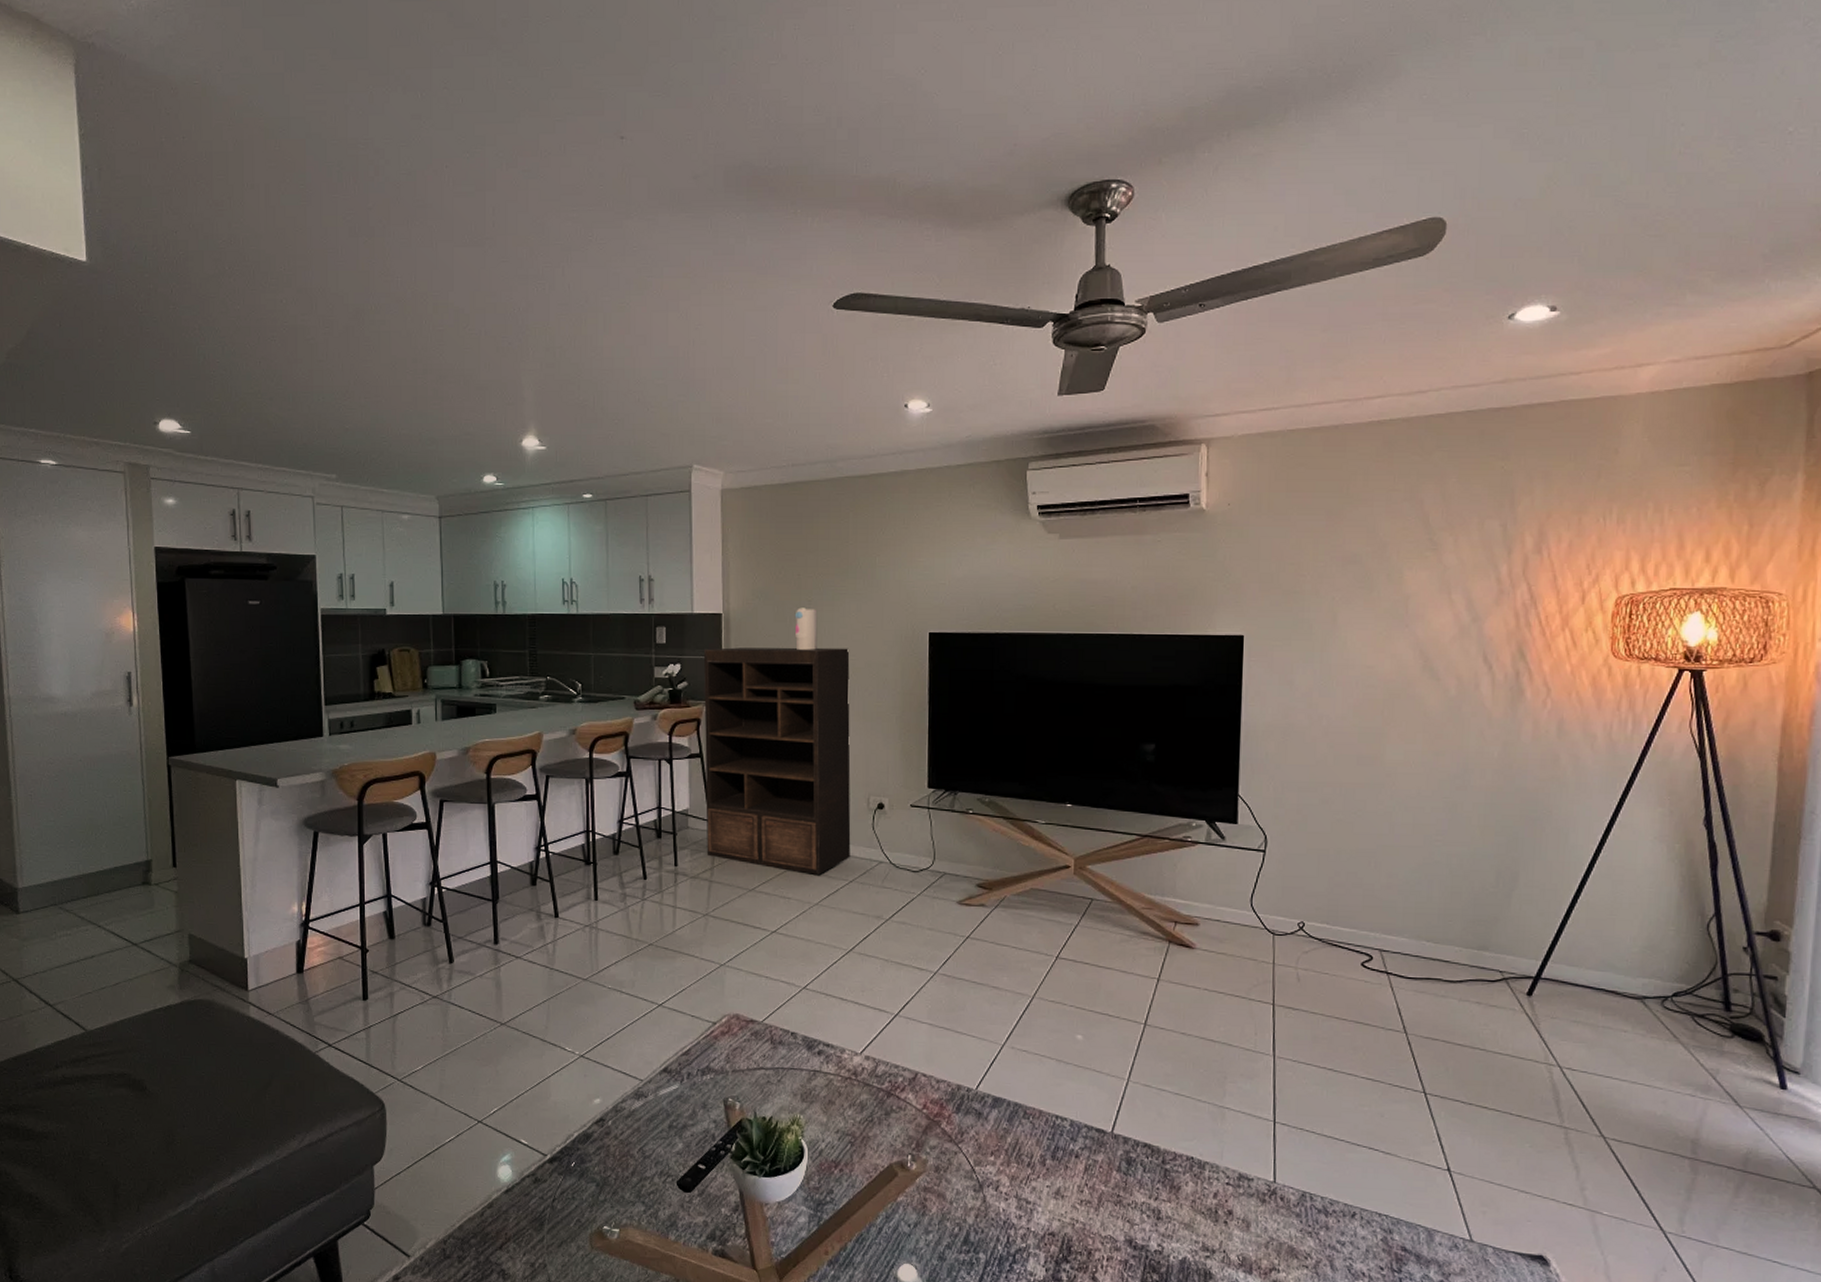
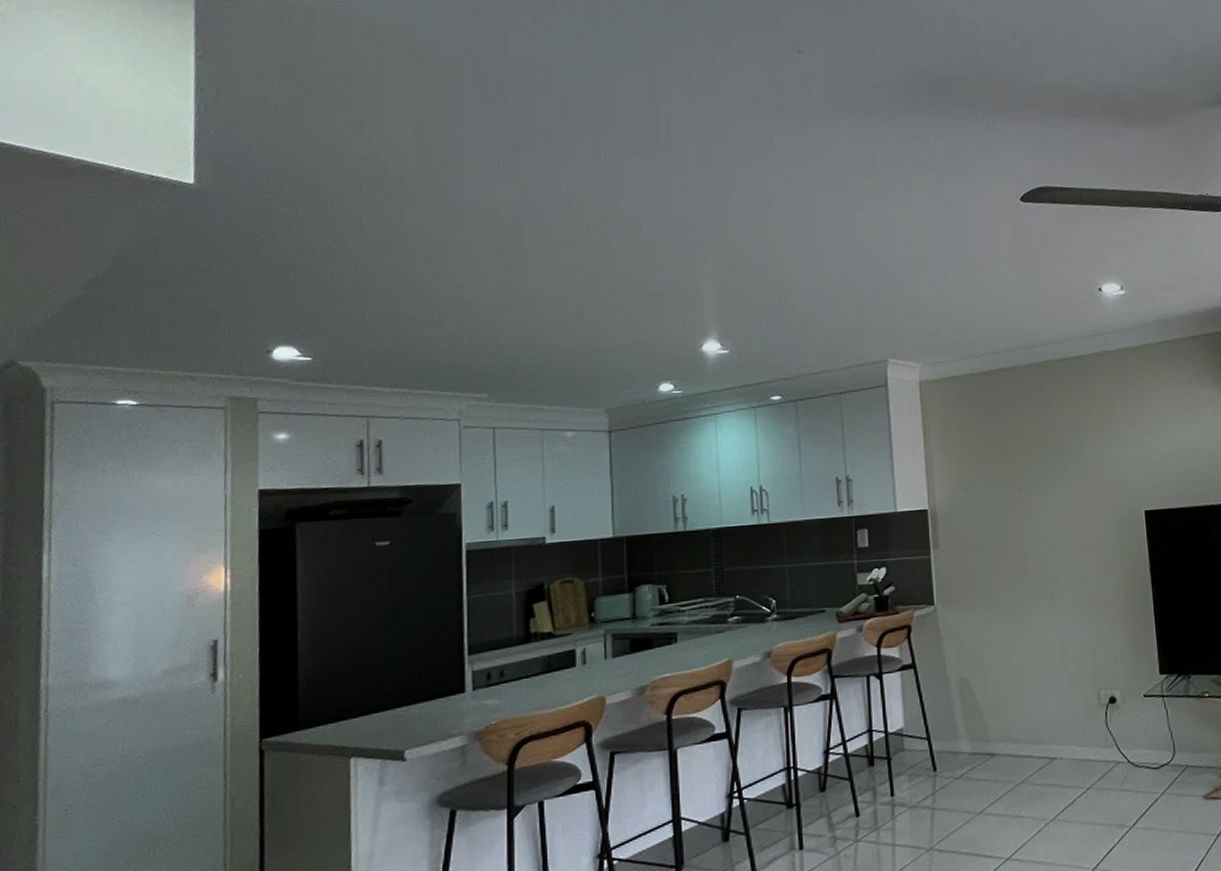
bookshelf: present [703,647,851,875] -> none [910,534,1085,786]
decorative vase: present [794,607,818,650] -> none [1005,496,1031,541]

